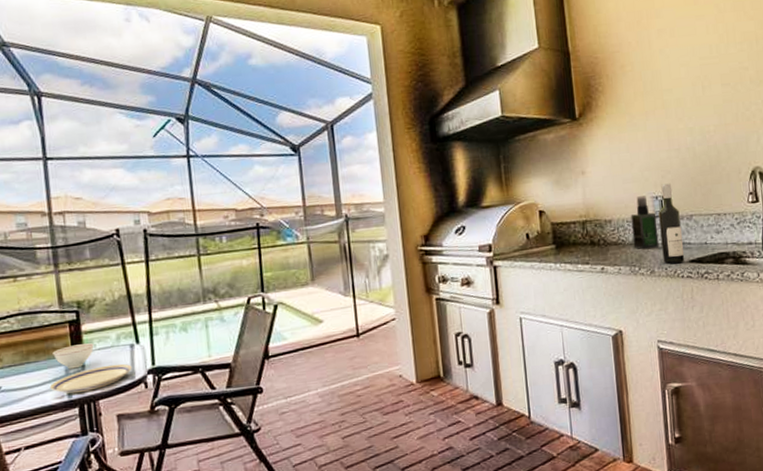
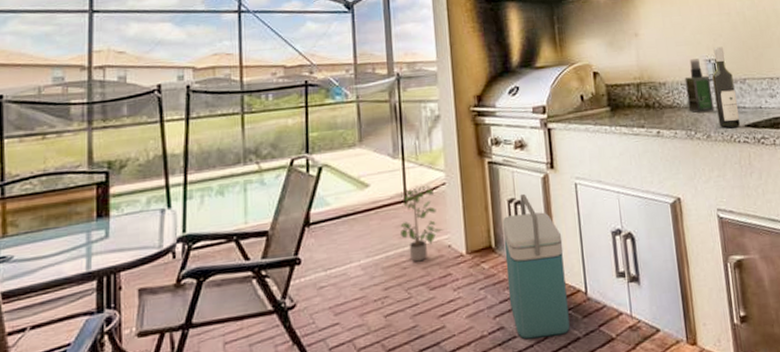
plate: present [49,363,132,394] -> none [67,230,160,265]
bowl: present [52,343,94,369] -> none [75,207,121,237]
potted plant: none [353,321,394,391] -> present [399,185,443,262]
cooler: none [450,327,514,458] -> present [502,193,570,339]

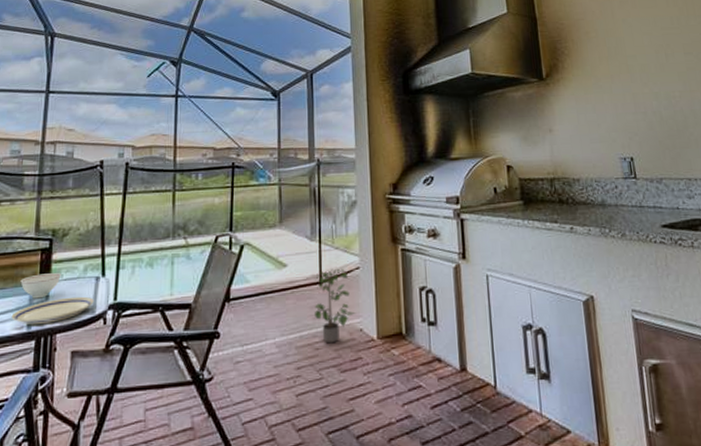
plate: none [67,230,160,265] -> present [11,296,94,326]
bowl: none [75,207,121,237] -> present [20,273,61,299]
cooler: present [502,193,570,339] -> none [413,282,478,430]
spray bottle: present [684,59,715,114] -> none [599,156,630,211]
bottle: present [712,46,740,129] -> none [627,145,656,228]

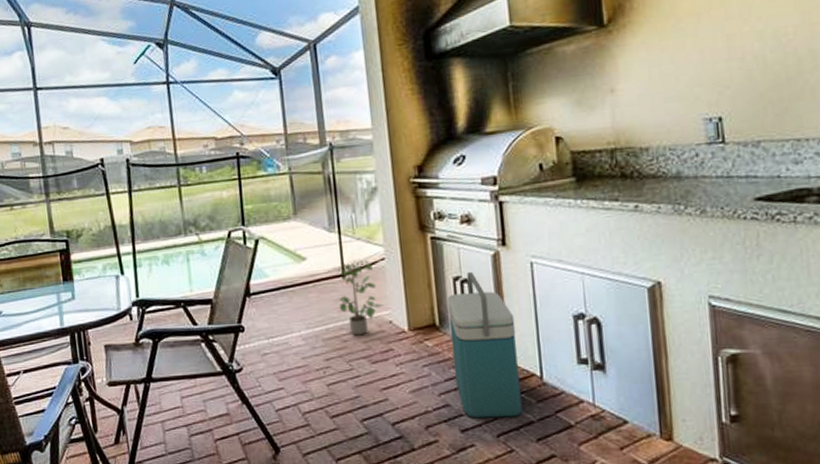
plate: present [11,296,94,326] -> none [44,294,118,322]
bowl: present [20,273,61,299] -> none [46,272,83,298]
cooler: none [413,282,478,430] -> present [447,271,522,419]

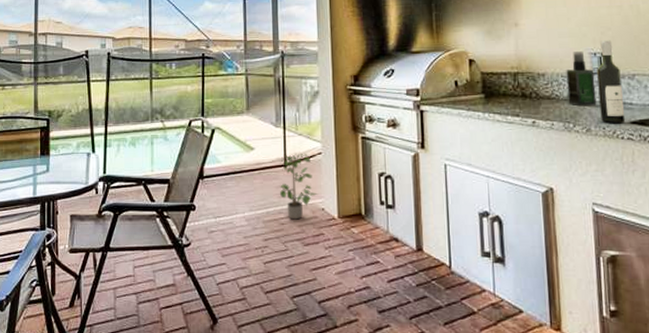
cooler: present [447,271,522,419] -> none [372,169,433,302]
spray bottle: none [674,117,713,184] -> present [566,51,597,107]
bottle: none [713,101,748,203] -> present [597,40,625,124]

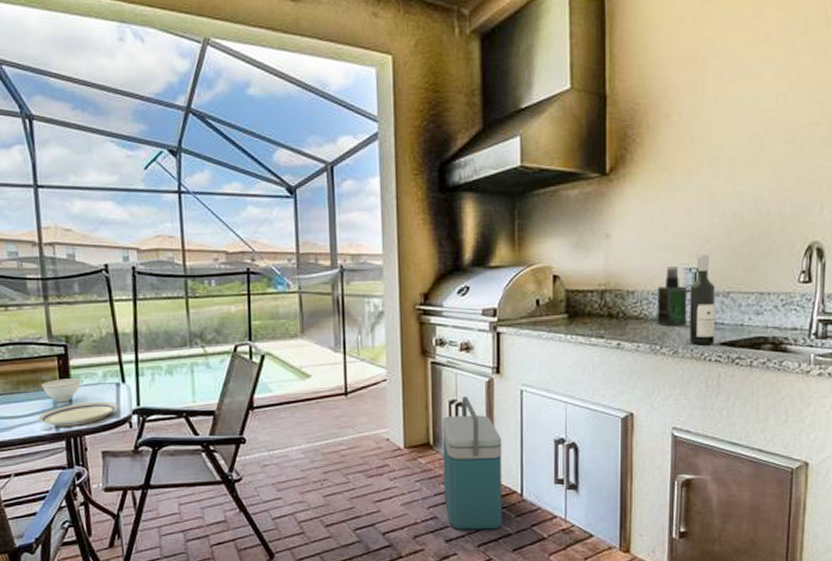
plate: none [20,169,87,192] -> present [38,401,118,427]
bowl: none [25,148,58,170] -> present [41,378,81,403]
potted plant: present [279,153,318,220] -> none [339,380,382,451]
cooler: none [372,169,433,302] -> present [442,396,502,530]

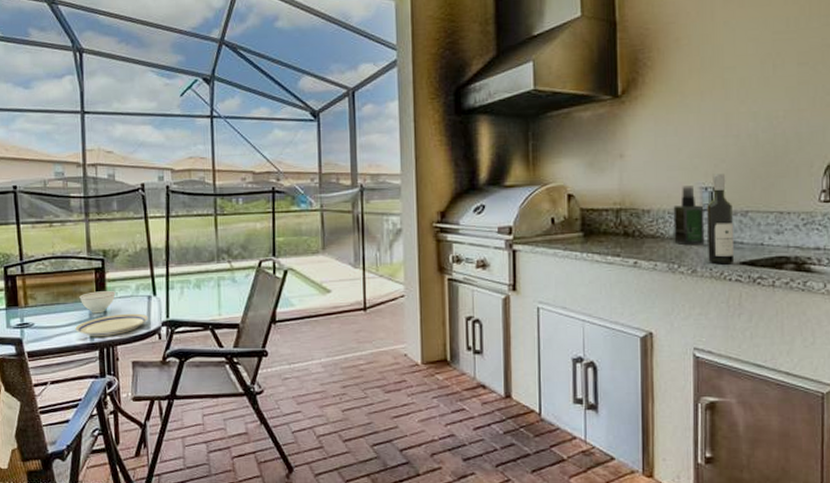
cooler: present [442,396,502,530] -> none [459,312,520,449]

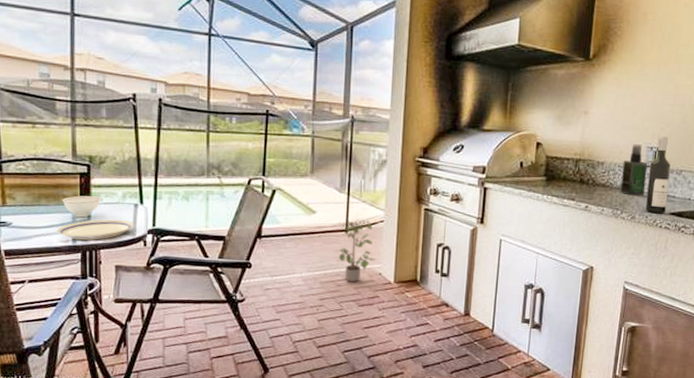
potted plant: none [358,295,400,366] -> present [338,219,377,282]

